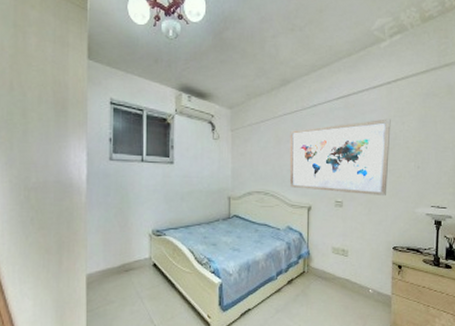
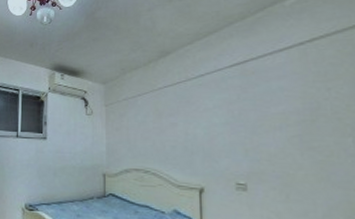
wall art: present [289,119,391,197] -> none [172,85,312,180]

